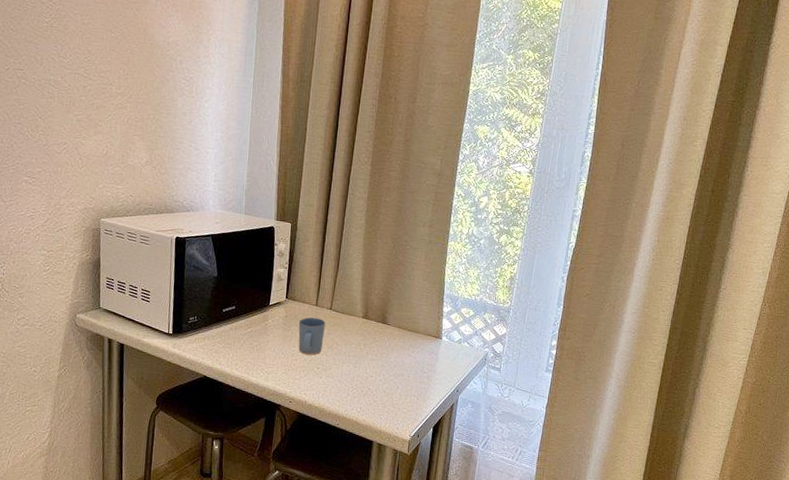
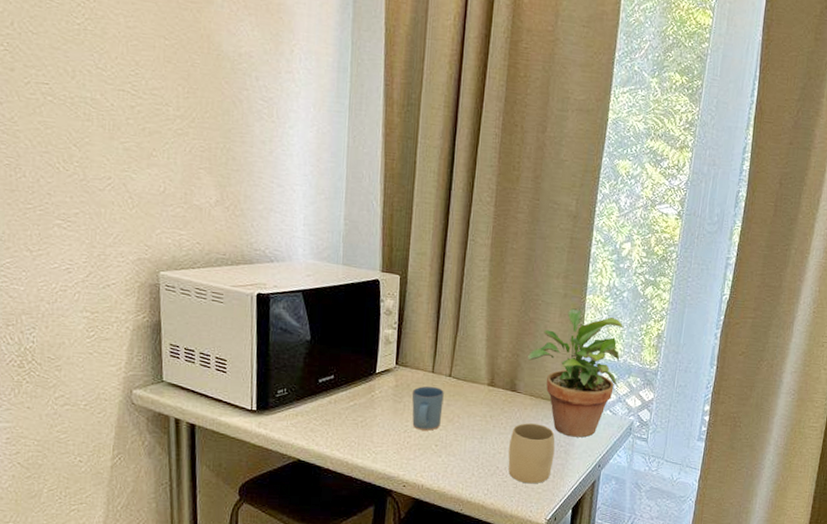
mug: none [378,351,419,405] -> present [508,423,555,484]
potted plant: none [397,253,480,366] -> present [528,308,623,438]

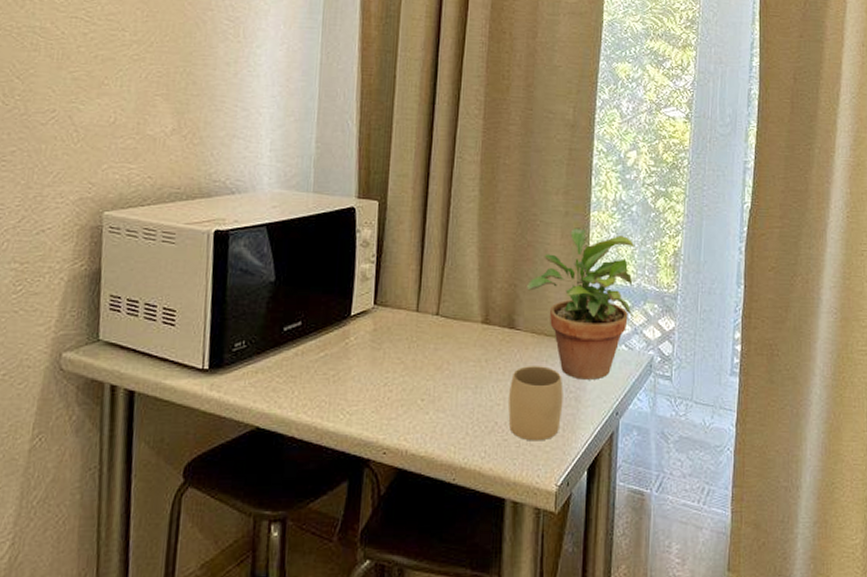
mug: present [411,386,444,431] -> none [393,327,431,382]

